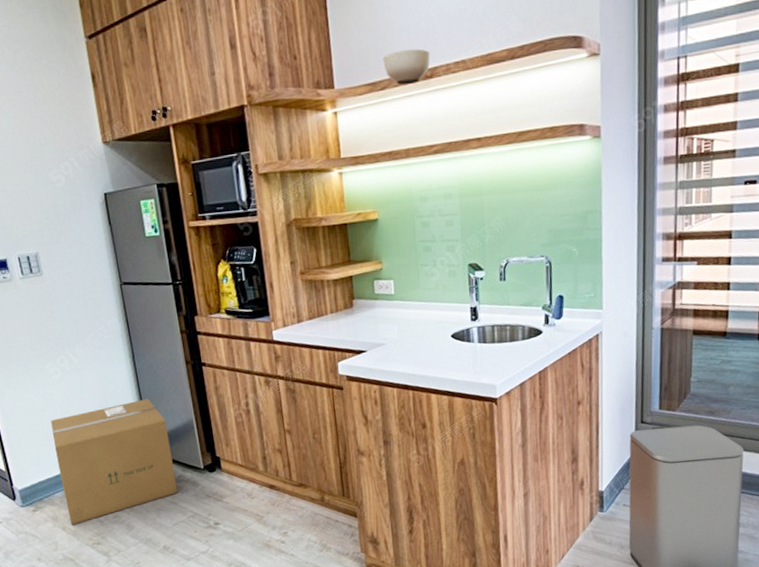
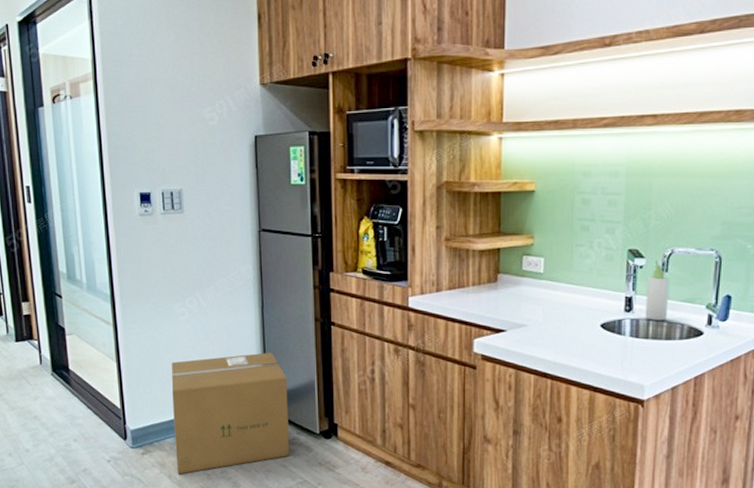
bowl: present [382,49,430,85] -> none [559,14,611,52]
bottle: none [488,271,510,326] -> present [645,260,669,321]

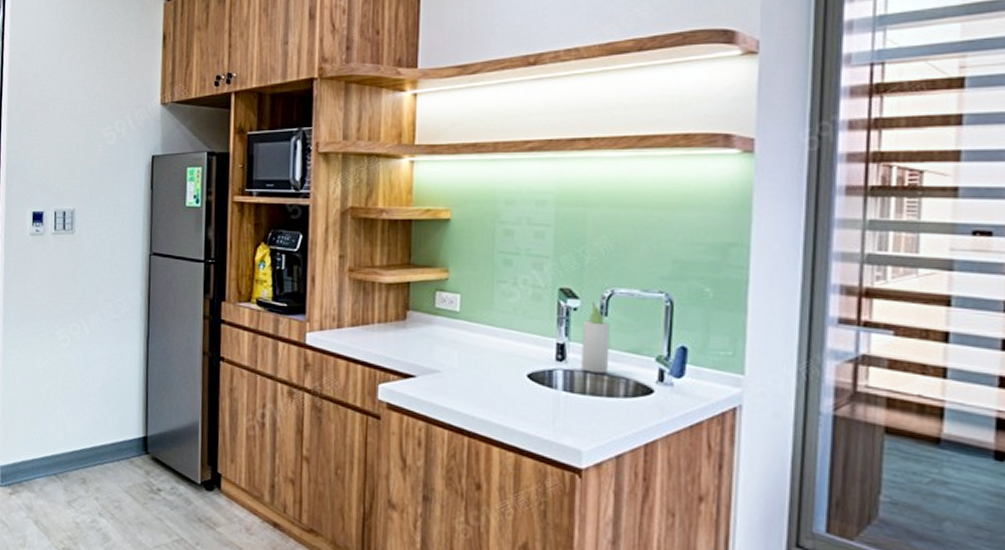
box: present [171,352,290,475] -> none [44,387,170,521]

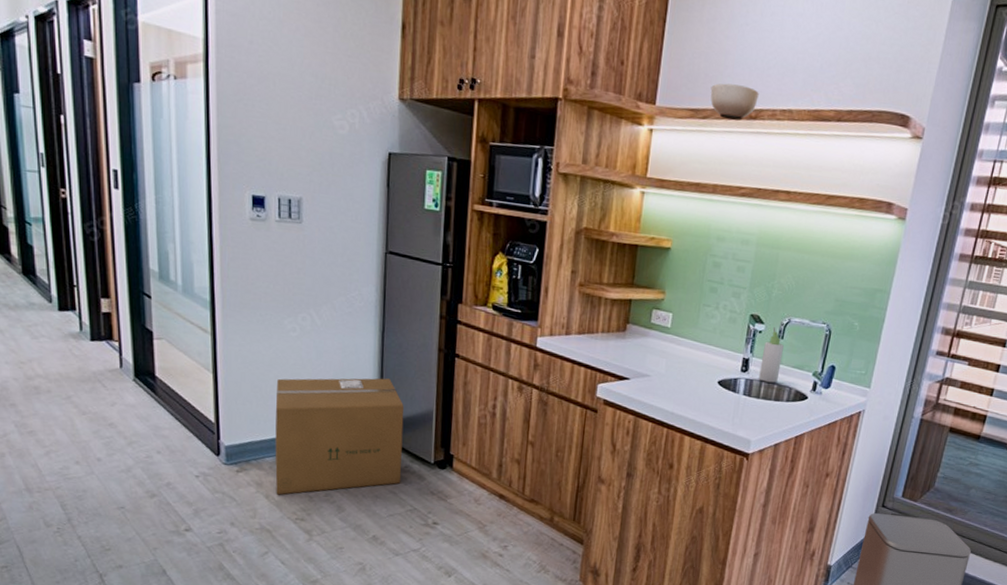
box: none [44,387,170,521] -> present [275,378,405,495]
bowl: none [478,32,536,71] -> present [710,83,759,121]

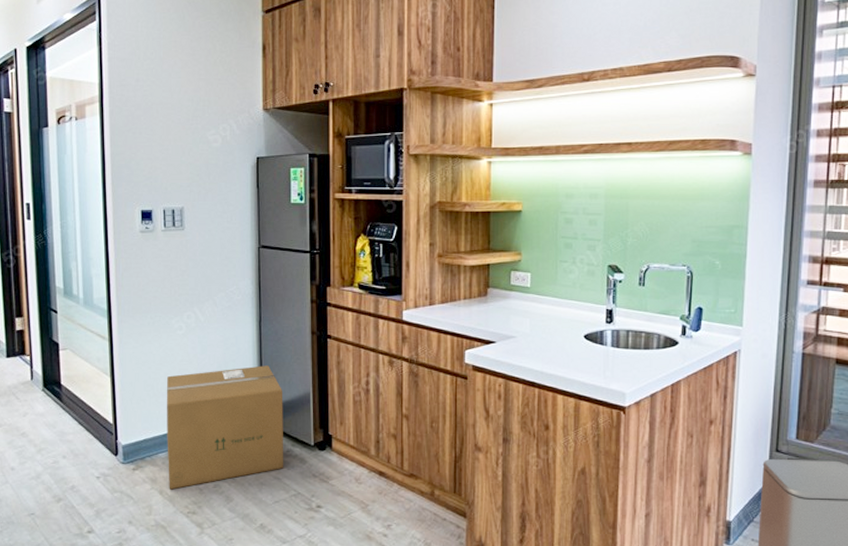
bowl: present [710,83,759,121] -> none [543,53,589,86]
bottle: present [759,327,784,383] -> none [625,275,646,331]

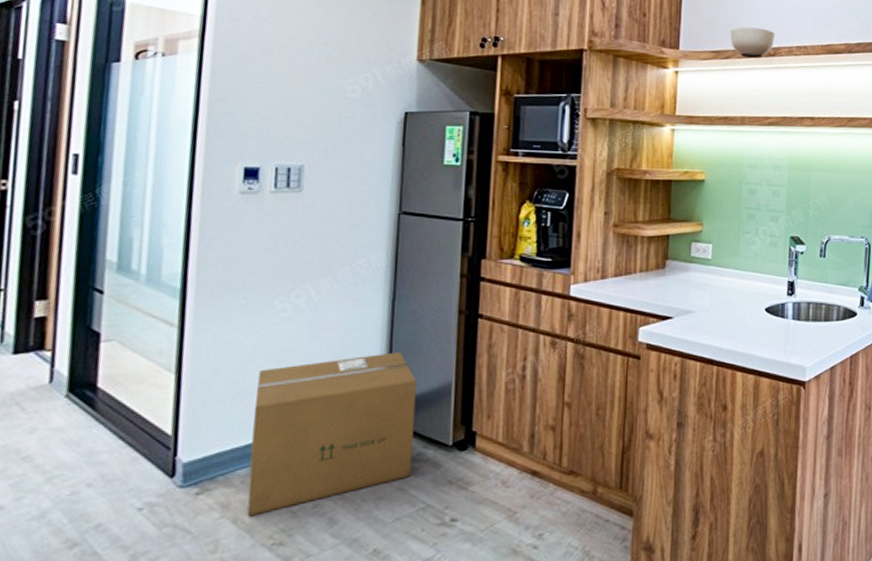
bowl: none [543,53,589,86] -> present [730,27,775,59]

